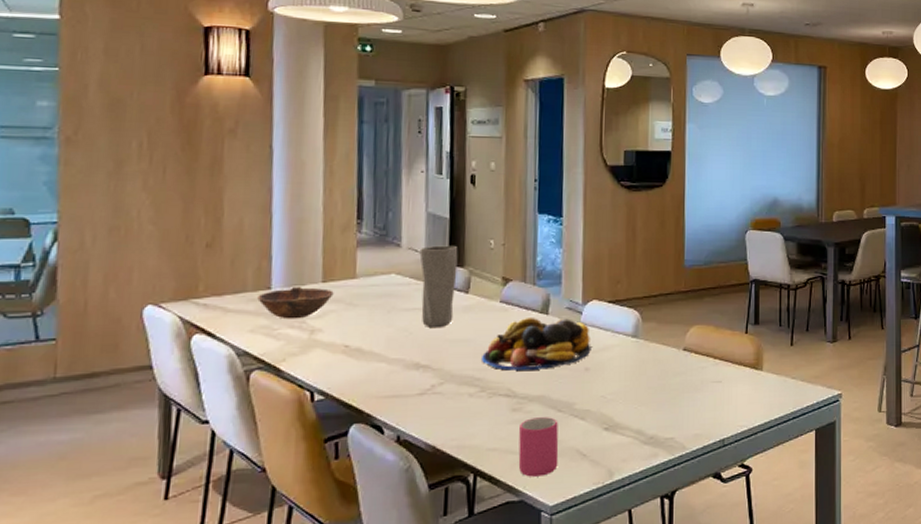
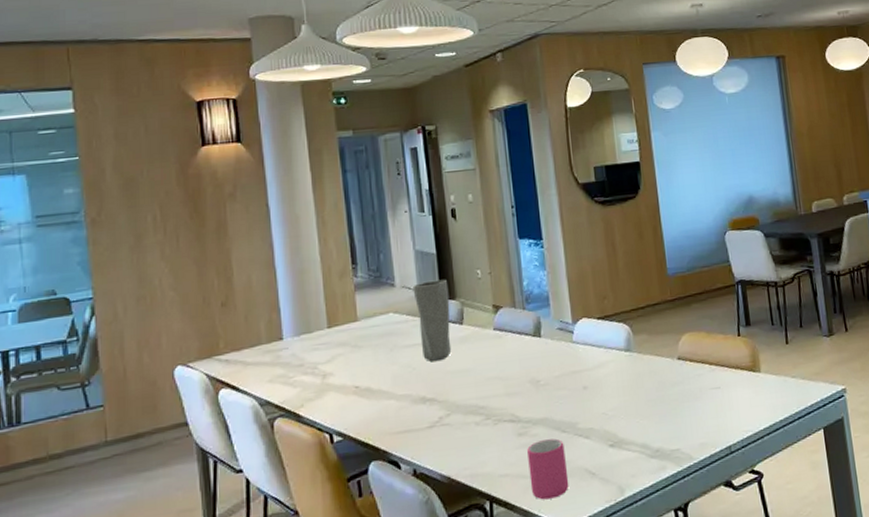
bowl: present [257,286,334,319] -> none [272,333,339,367]
fruit bowl: present [482,318,591,371] -> none [483,339,587,397]

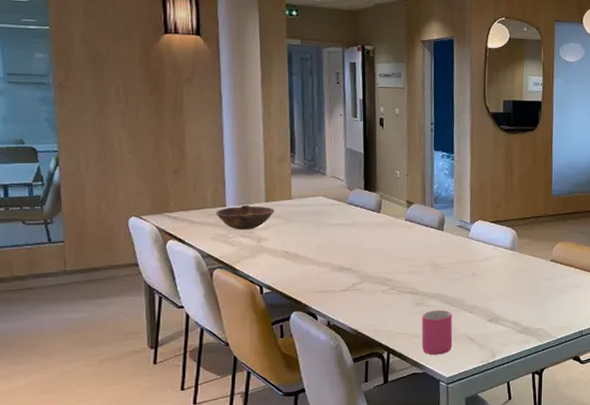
bowl: none [272,333,339,367] -> present [216,204,275,230]
vase: present [412,279,452,362] -> none [341,174,371,240]

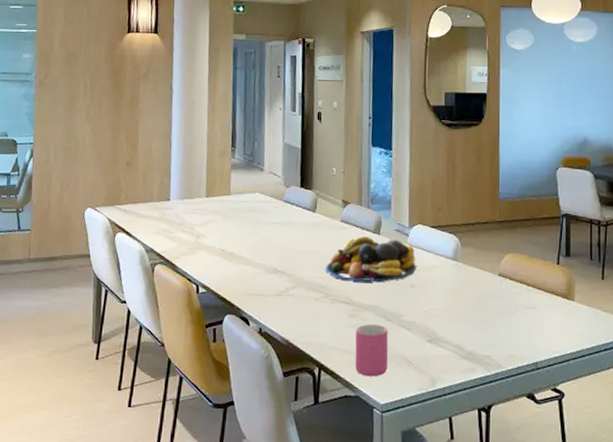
bowl: present [216,204,275,230] -> none [160,199,214,226]
fruit bowl: none [392,233,478,274] -> present [326,236,417,283]

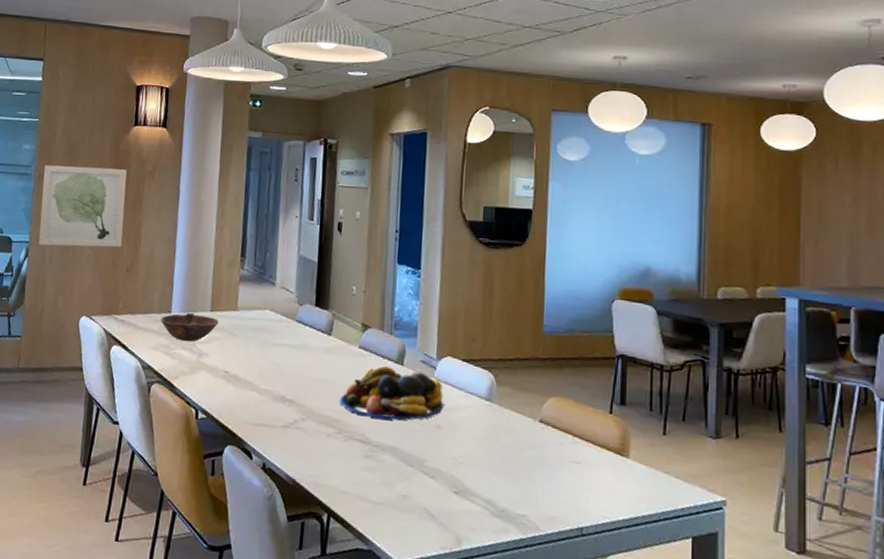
wall art: none [42,72,123,146] -> present [38,165,127,248]
bowl: none [160,199,214,226] -> present [160,312,219,342]
mug: present [354,324,389,377] -> none [368,467,409,530]

